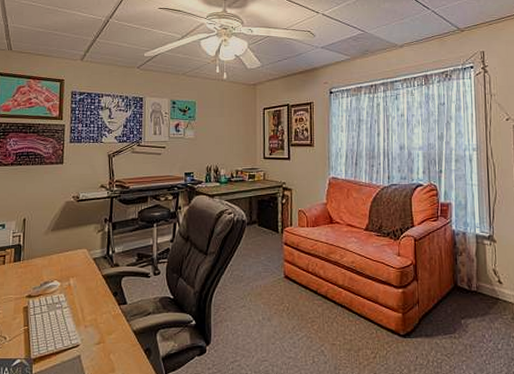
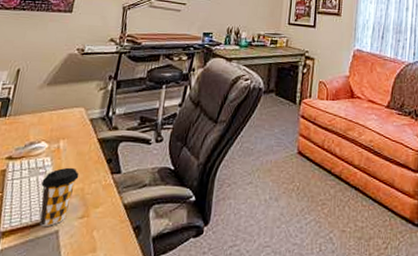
coffee cup: none [60,301,91,352] -> present [39,167,80,226]

